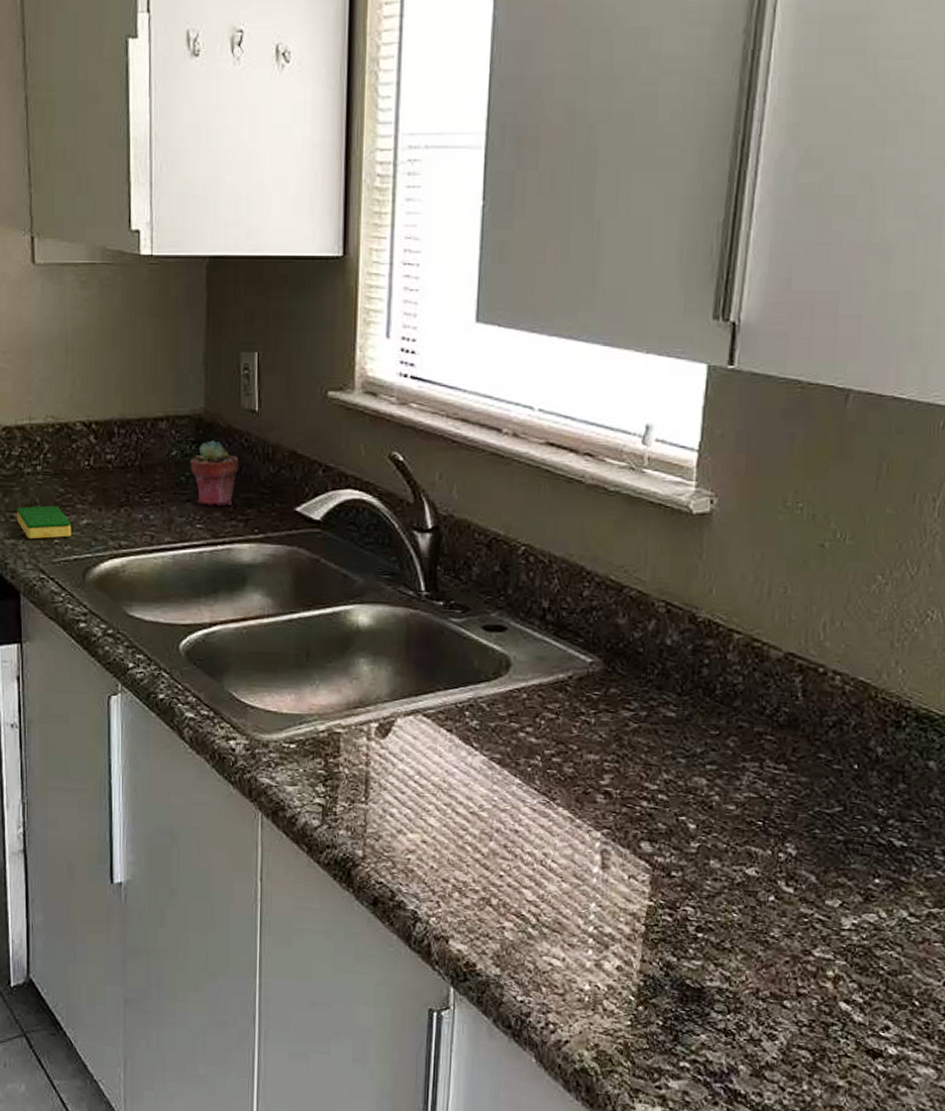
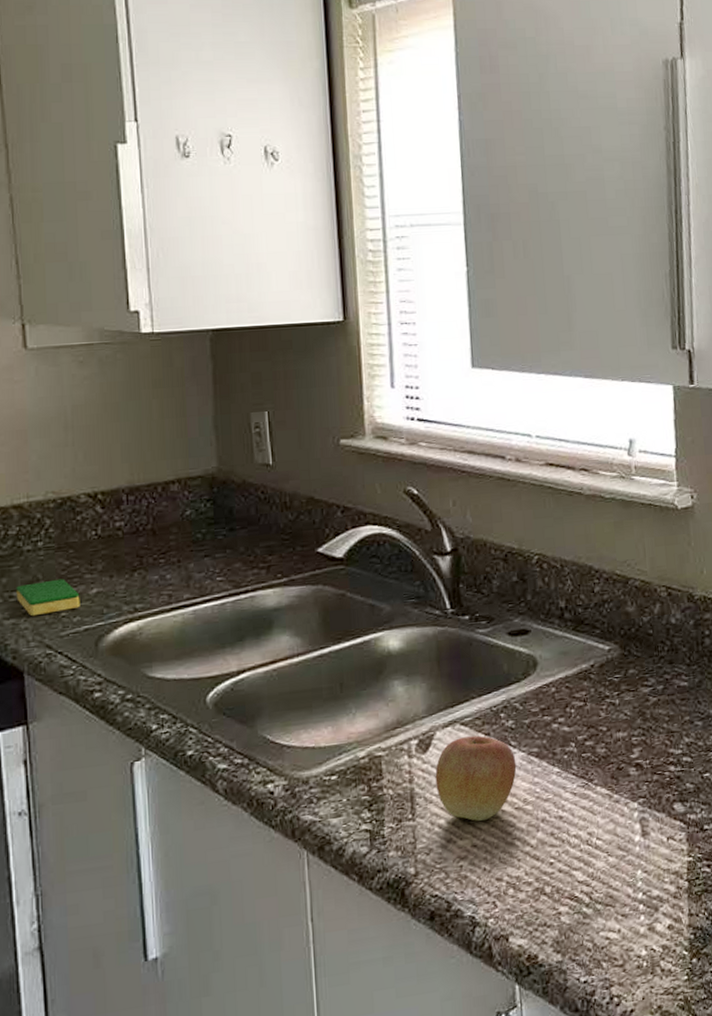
potted succulent: present [190,440,239,507] -> none [205,496,257,559]
apple: none [391,729,476,818] -> present [435,735,517,821]

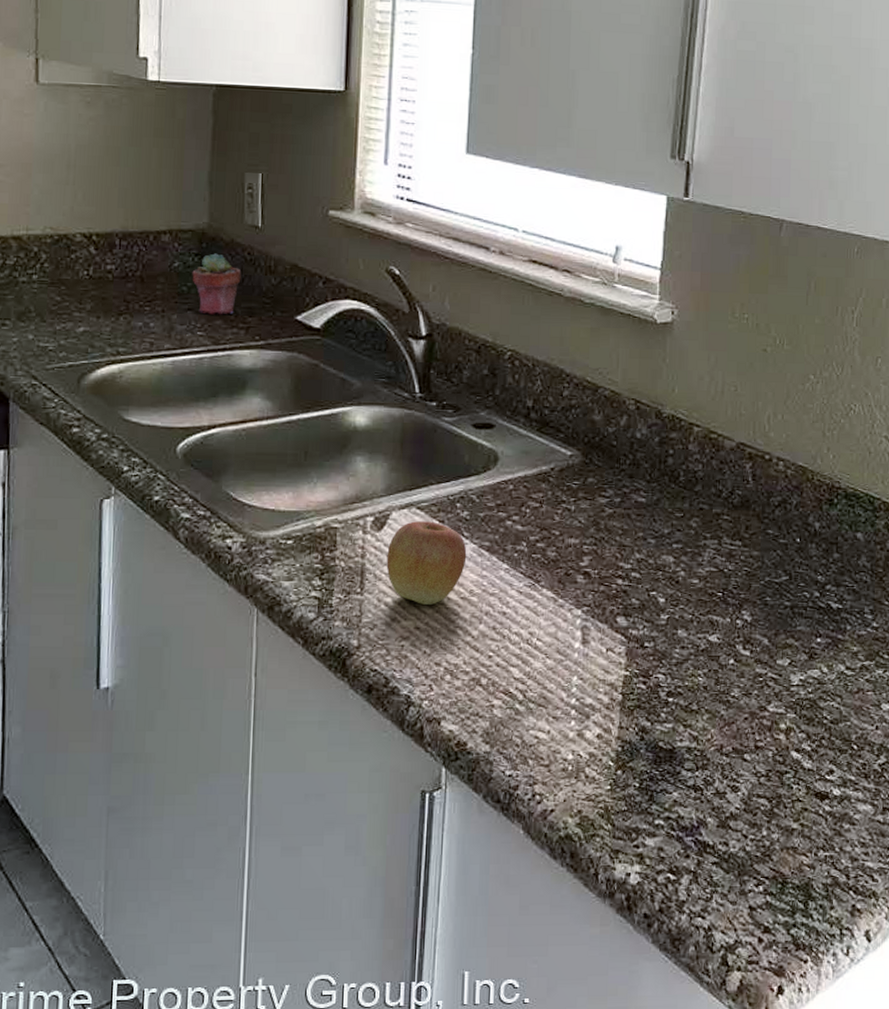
dish sponge: present [16,578,80,617] -> none [8,313,67,346]
potted succulent: none [205,496,257,559] -> present [192,253,241,315]

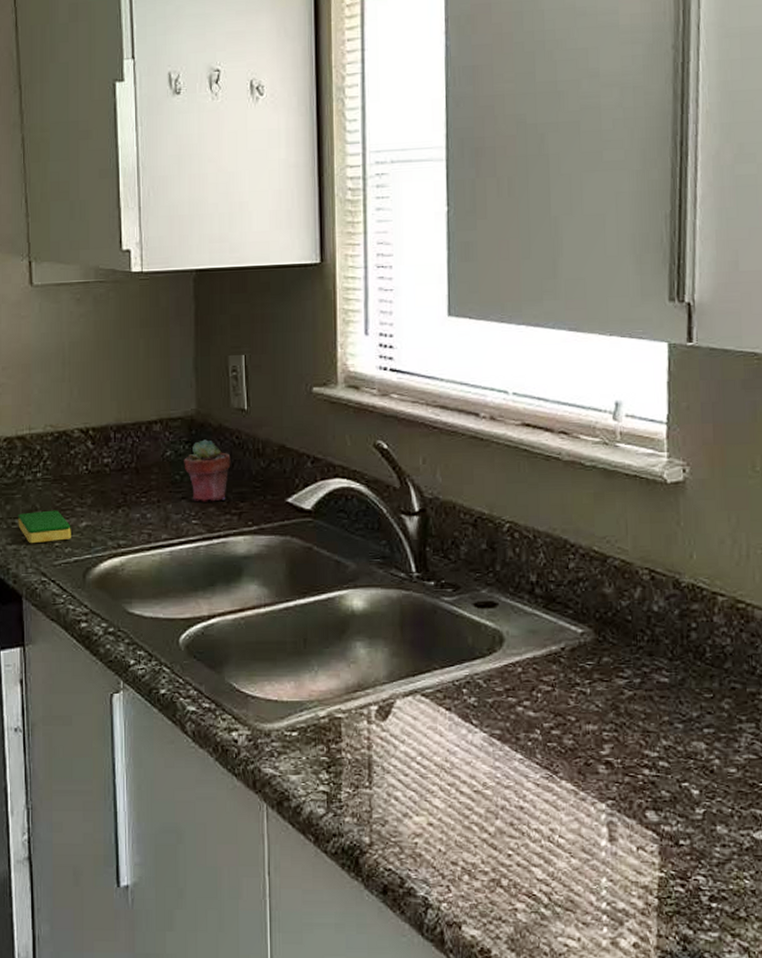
dish sponge: none [8,313,67,346] -> present [18,510,71,544]
apple: present [386,521,467,605] -> none [393,709,477,799]

